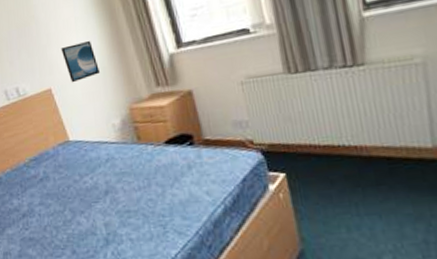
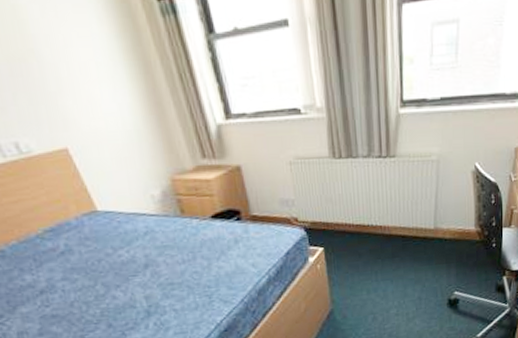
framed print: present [61,41,101,83] -> none [78,96,134,145]

